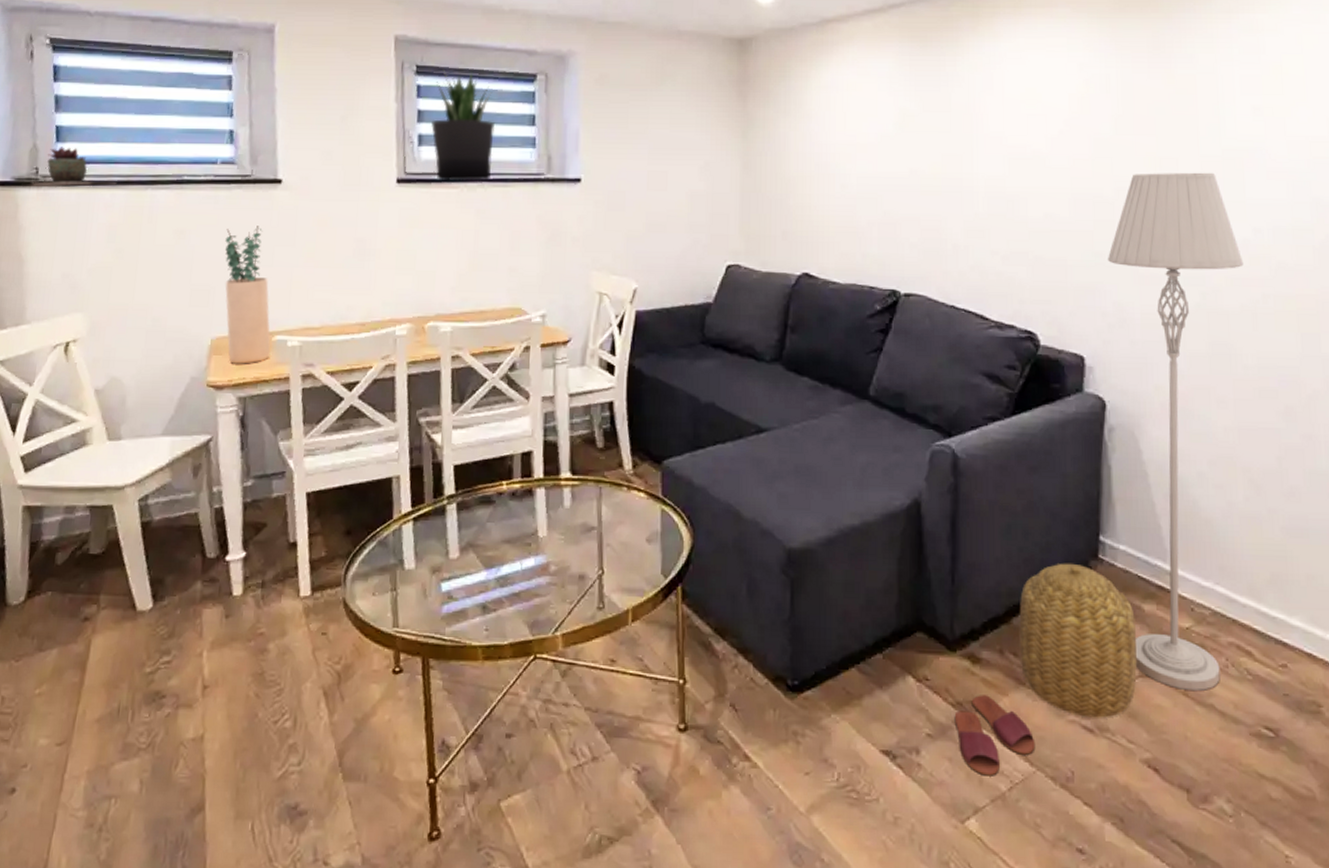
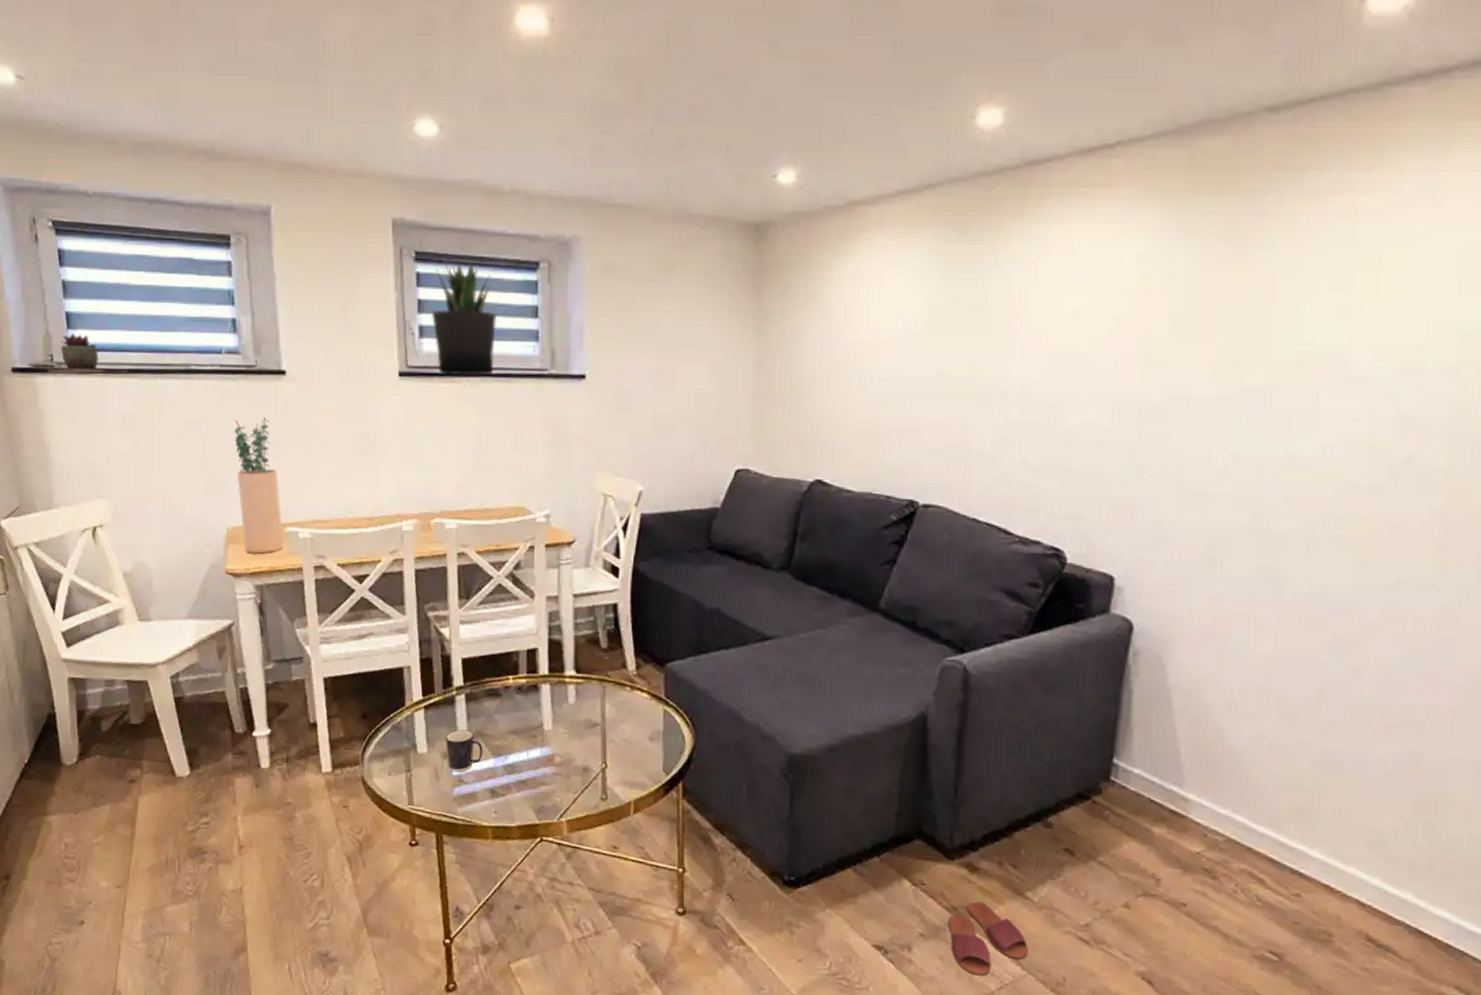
mug: none [434,541,474,588] -> present [445,729,483,773]
basket: present [1019,563,1137,718] -> none [1019,782,1143,932]
floor lamp: present [1107,172,1244,692] -> none [1138,379,1306,913]

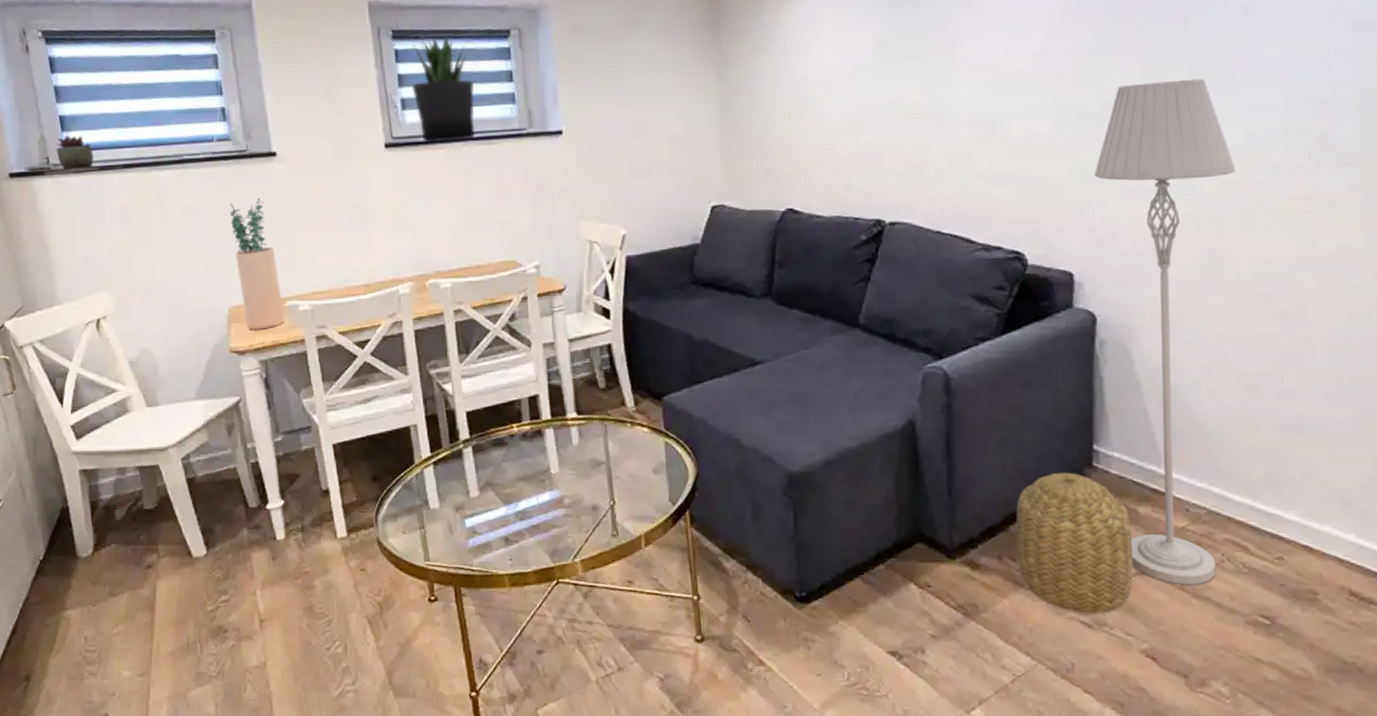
mug: present [445,729,483,773] -> none [455,481,493,524]
slippers: present [948,901,1029,976] -> none [956,598,1036,671]
basket: none [1019,782,1143,932] -> present [1016,472,1134,614]
floor lamp: none [1138,379,1306,913] -> present [1093,78,1236,586]

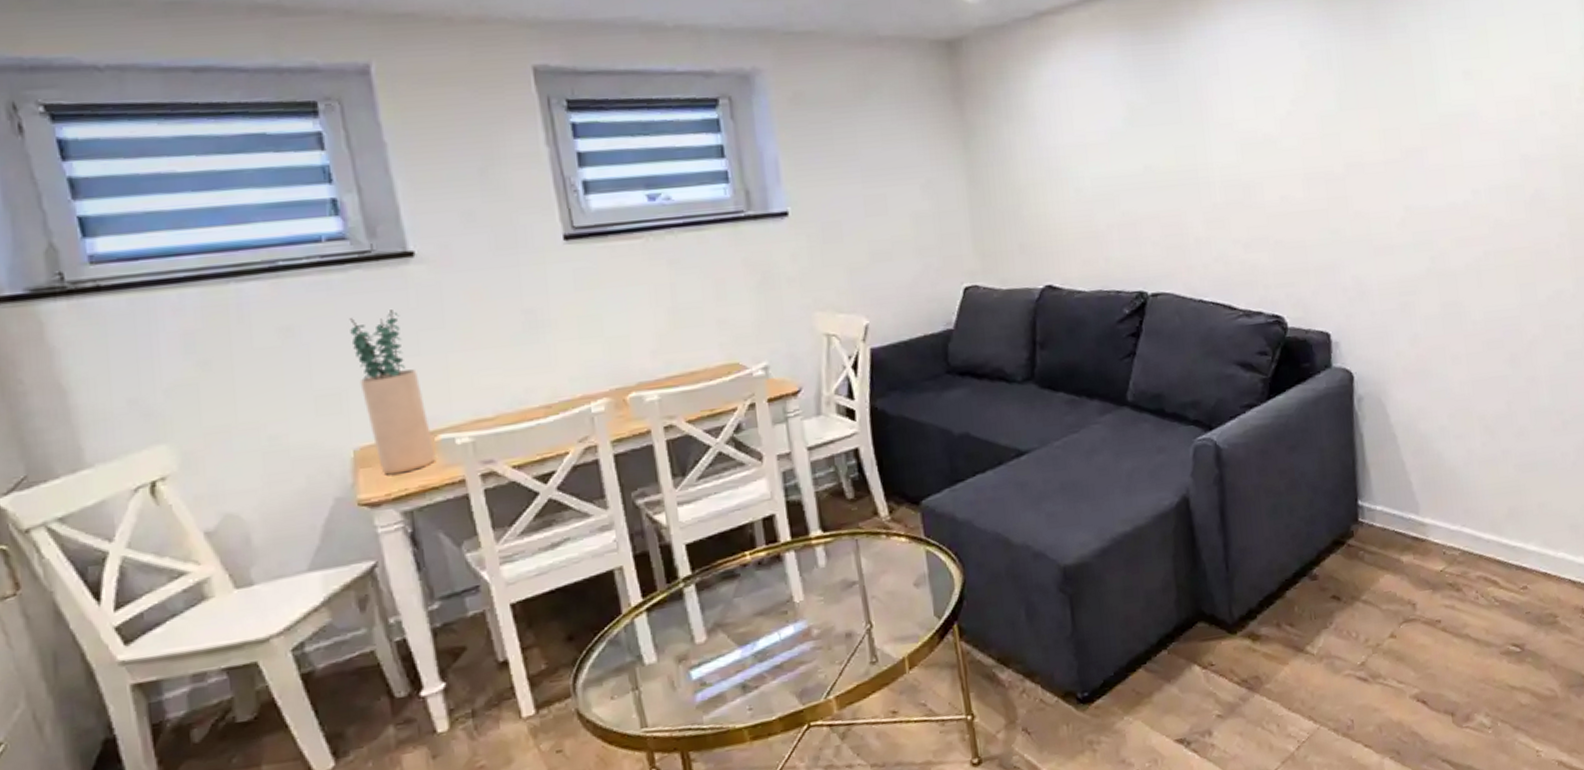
succulent plant: present [36,135,123,177] -> none [41,241,184,300]
planter: present [412,32,475,143] -> none [594,102,681,232]
basket: present [1016,472,1134,614] -> none [1291,530,1401,670]
floor lamp: present [1093,78,1236,586] -> none [1342,139,1473,627]

